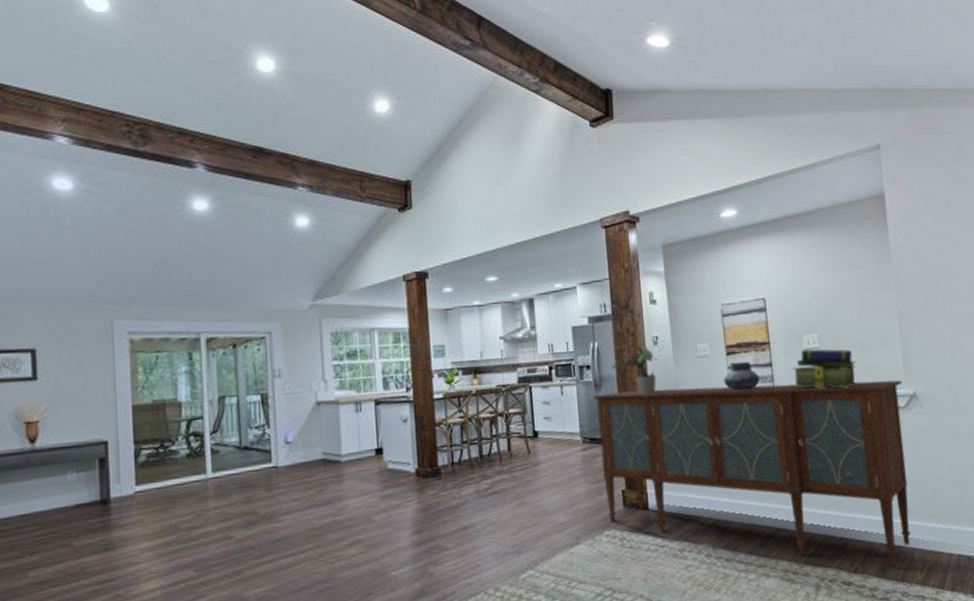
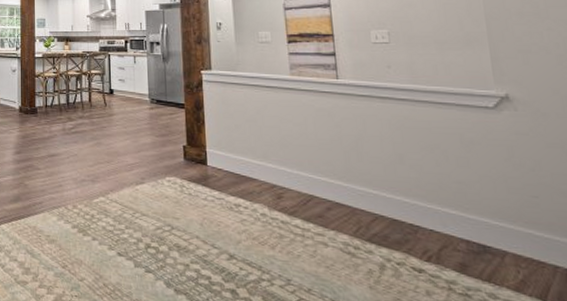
sideboard: present [594,380,911,567] -> none [162,65,501,265]
potted plant: present [612,346,657,395] -> none [179,30,219,70]
ceramic vessel: present [724,361,760,391] -> none [284,50,322,75]
stack of books: present [792,348,857,389] -> none [358,44,433,82]

